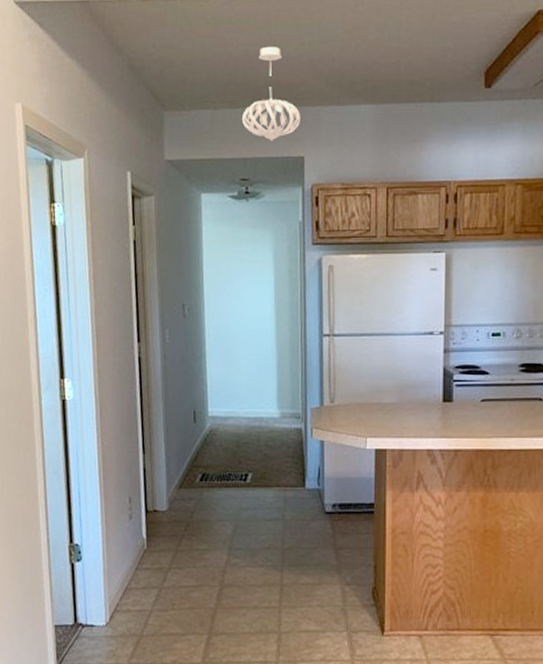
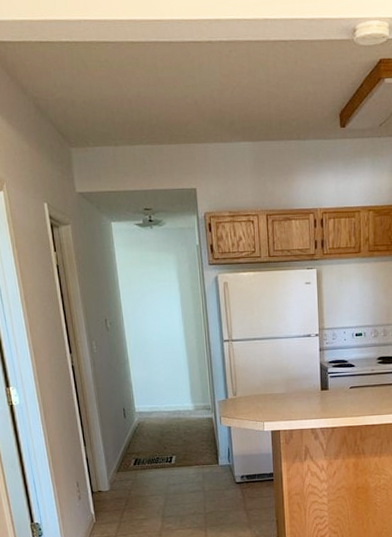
pendant light: present [242,47,300,141] -> none [140,89,190,175]

